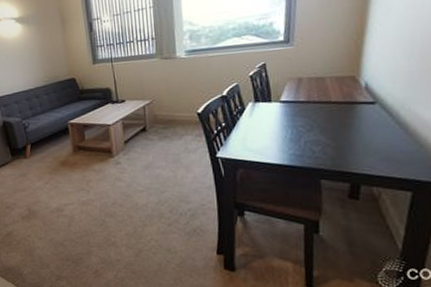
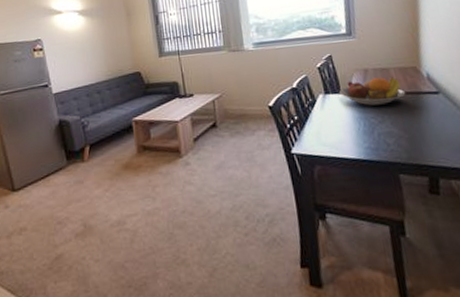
fruit bowl: none [270,85,340,115] -> present [339,76,406,106]

